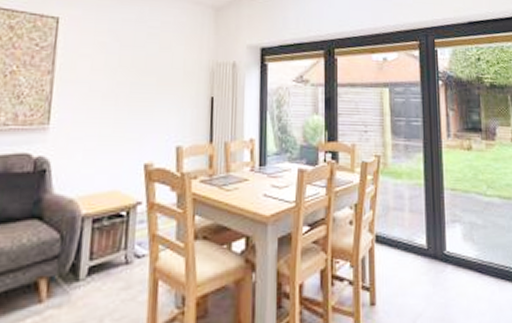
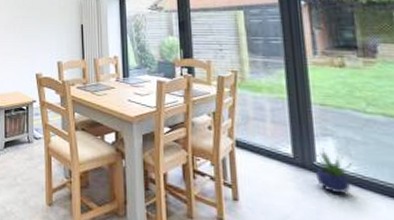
potted plant: none [446,235,476,282] -> present [316,148,354,193]

